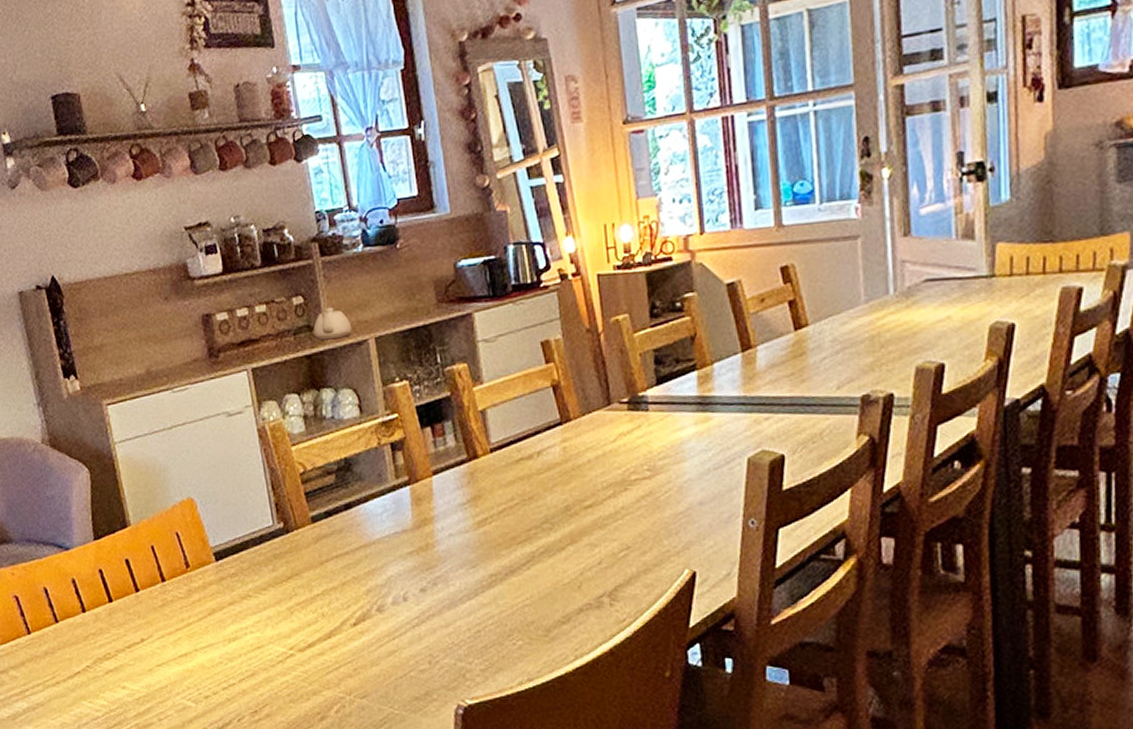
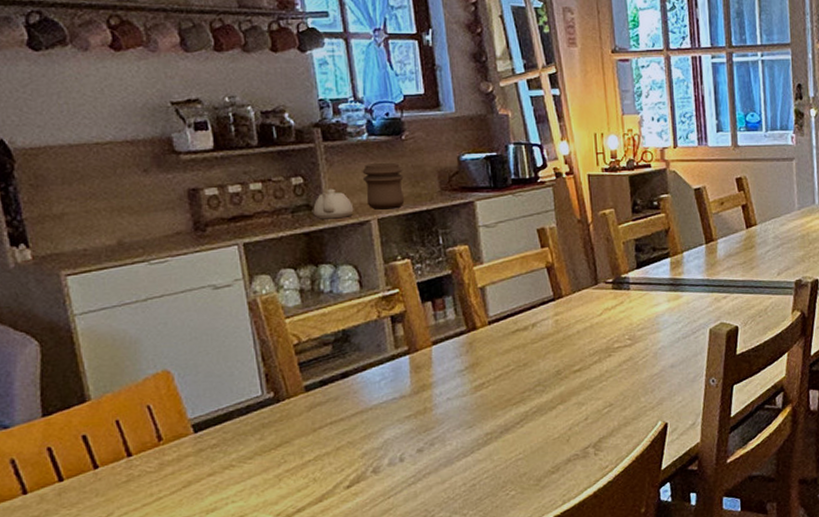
jar: none [358,274,401,328] -> present [362,162,405,210]

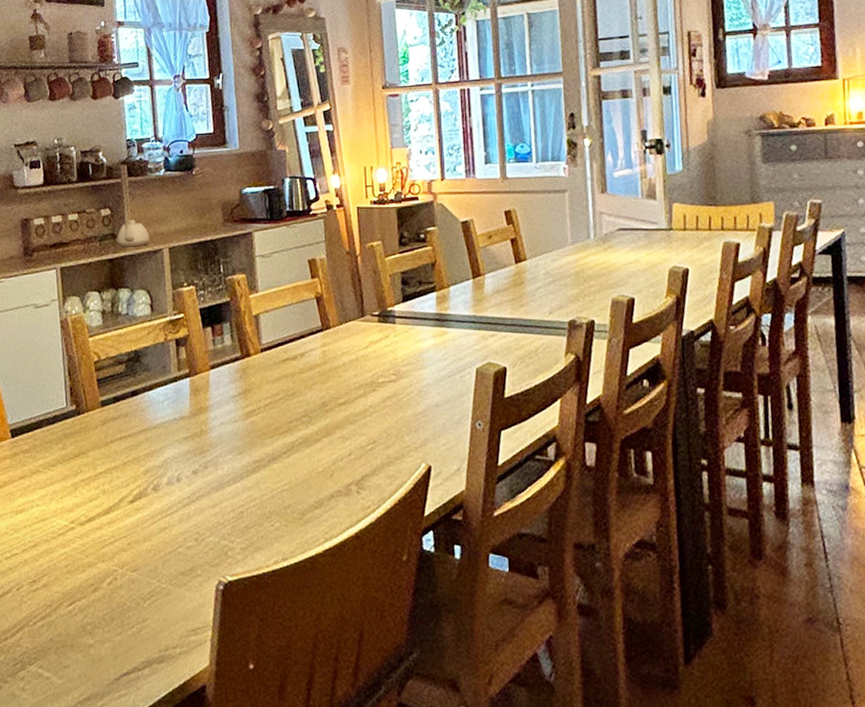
jar: present [362,162,405,210] -> none [158,195,193,239]

